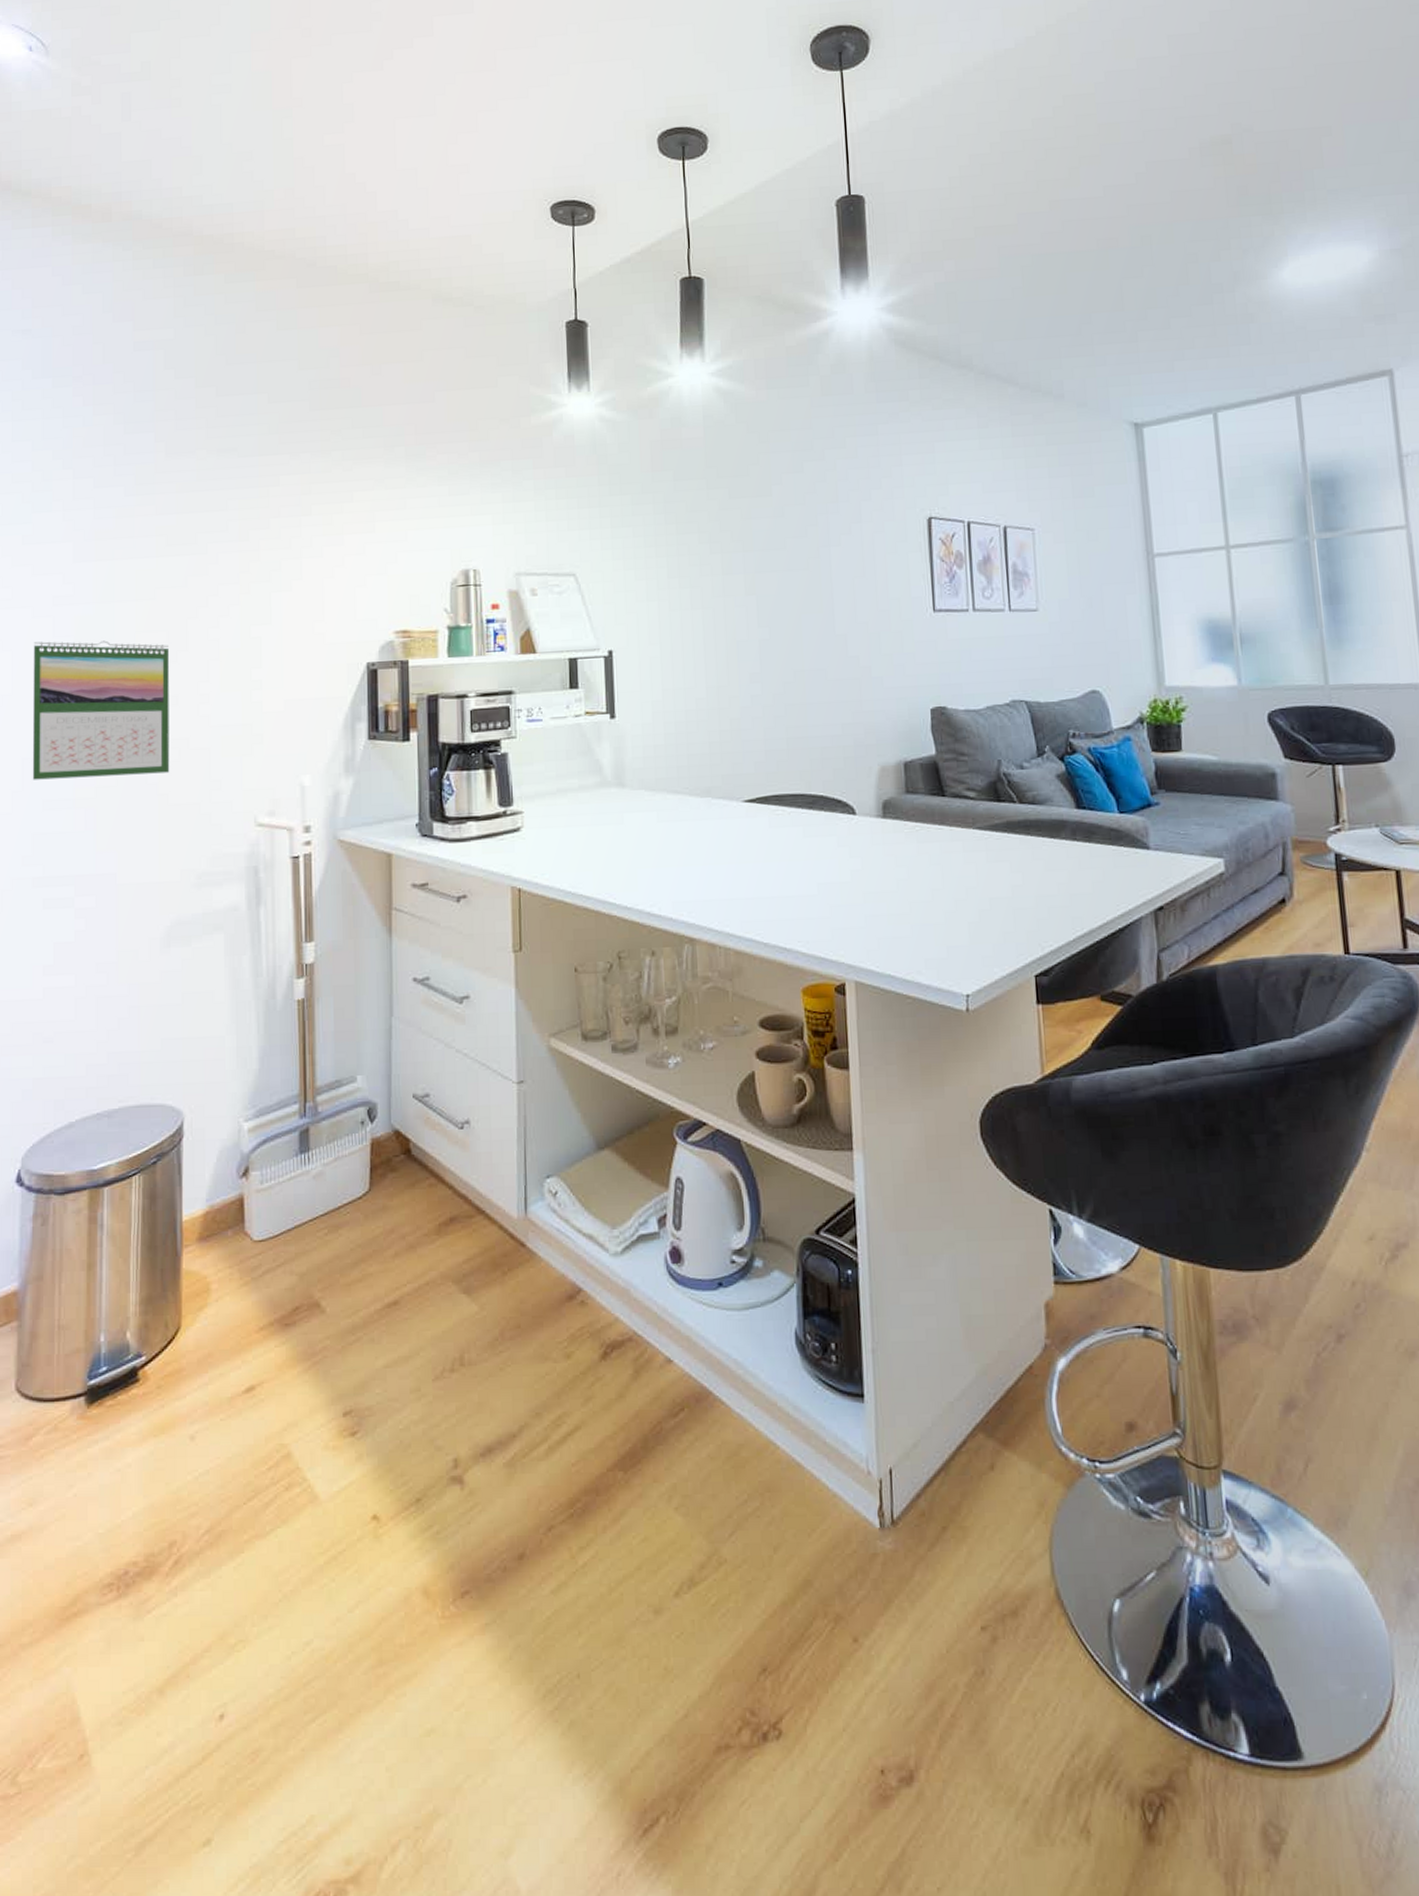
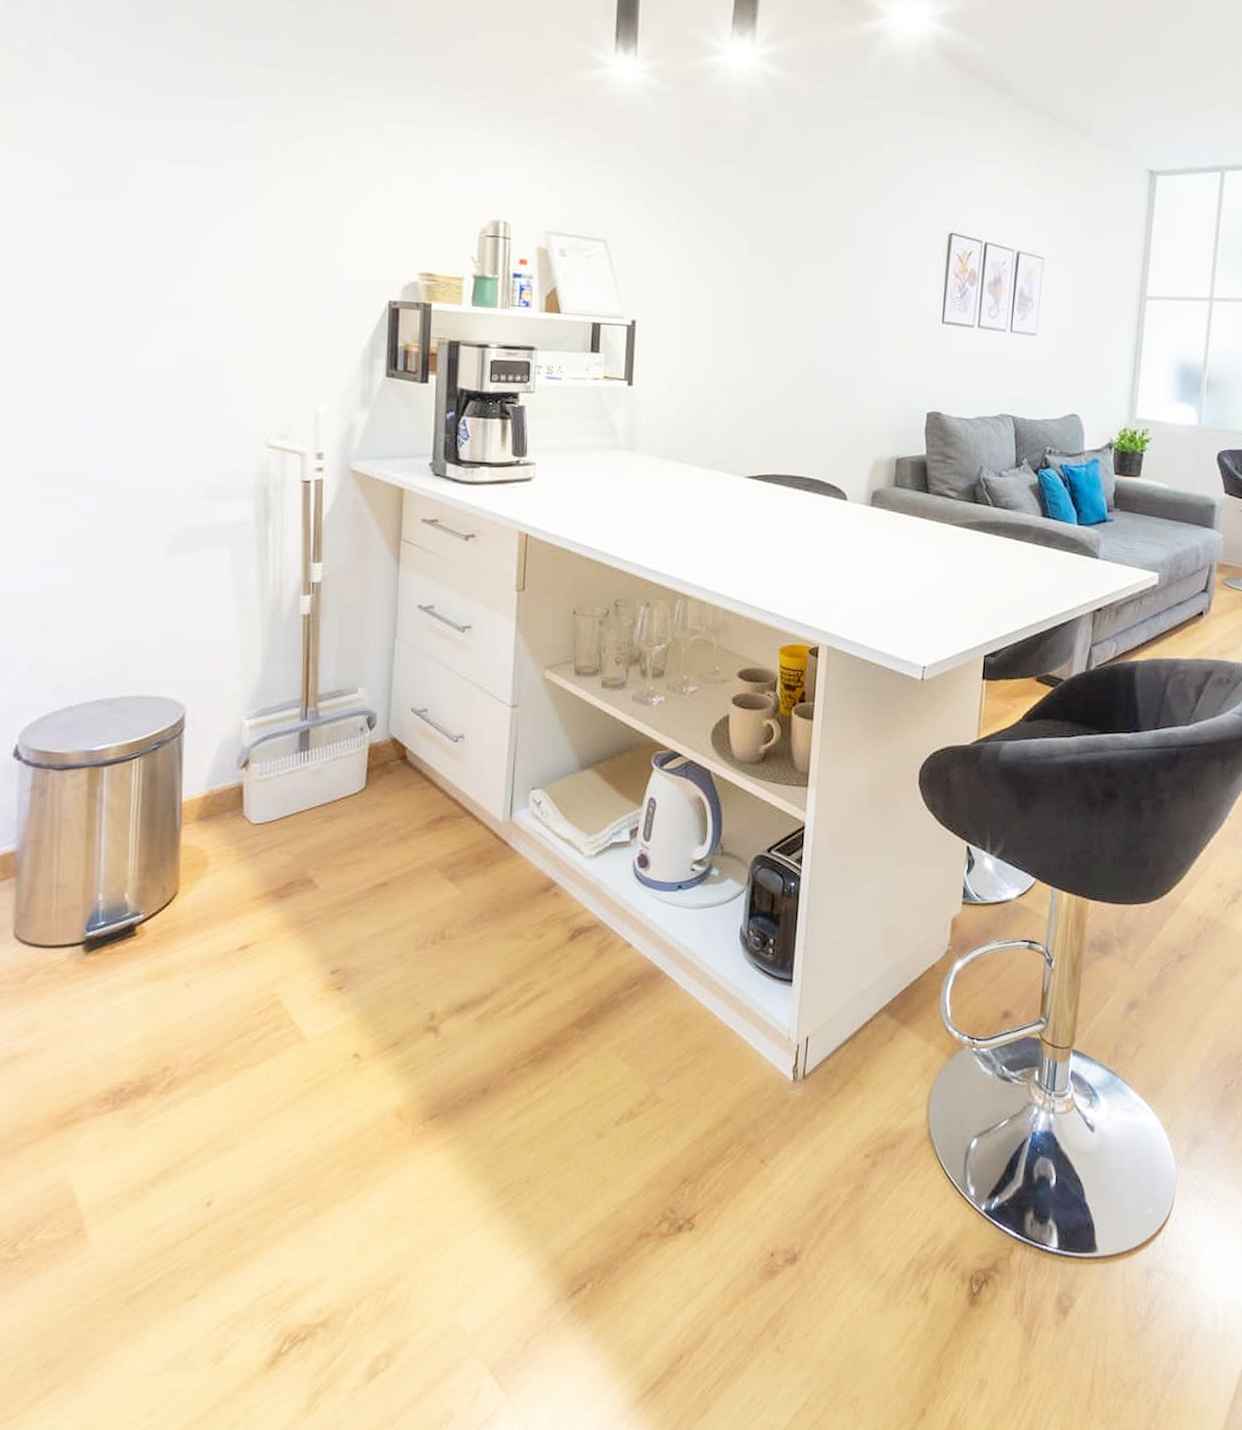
calendar: present [32,640,170,780] -> none [29,233,180,385]

